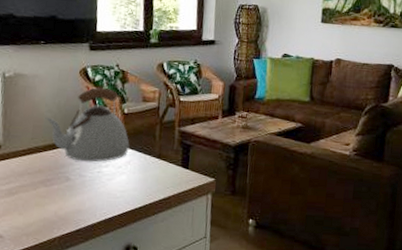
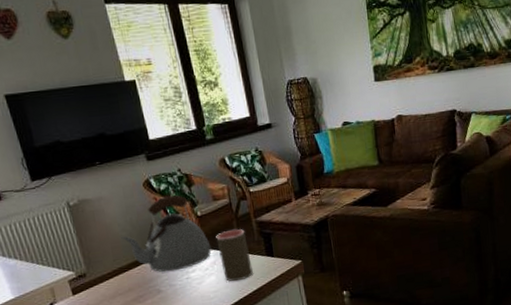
cup: none [135,133,166,186] -> present [216,228,253,282]

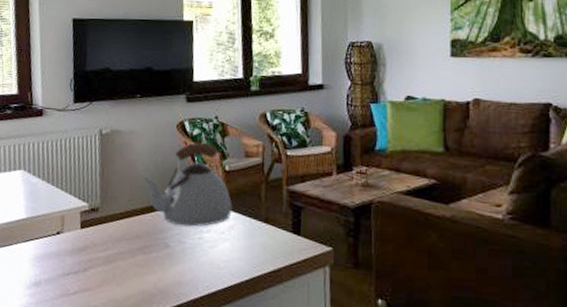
cup: present [216,228,253,282] -> none [239,193,274,256]

